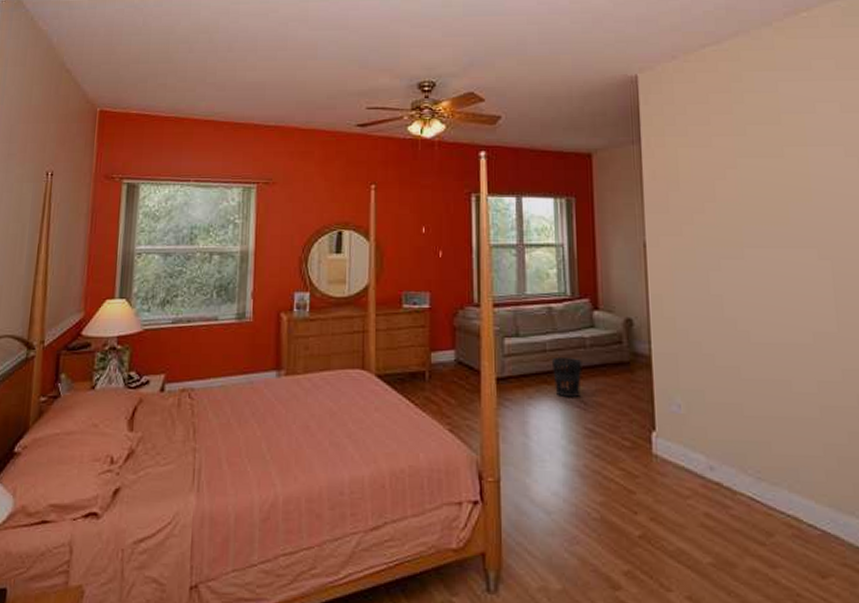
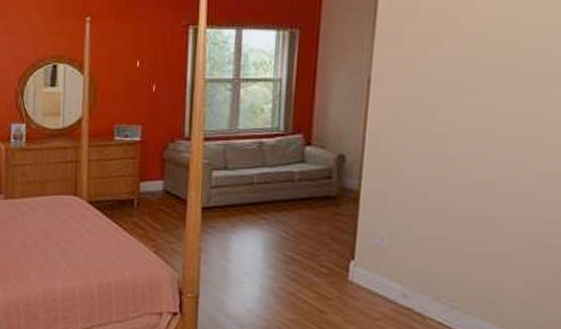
wastebasket: present [551,357,582,397] -> none [257,190,289,227]

